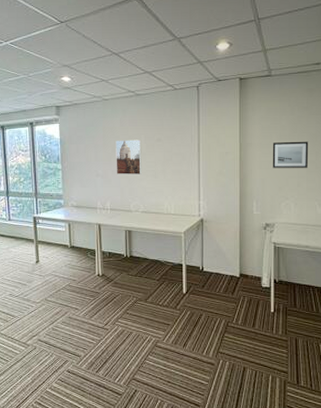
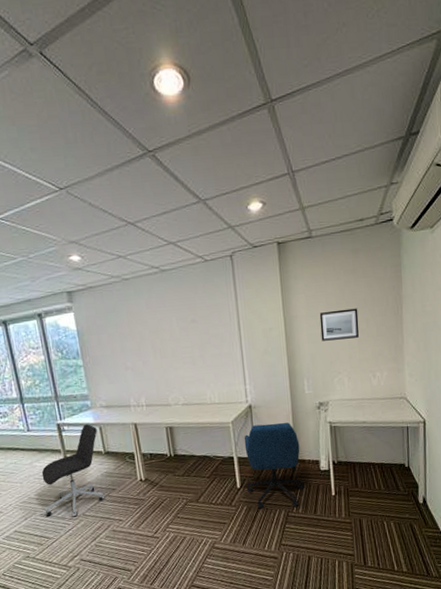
office chair: none [14,220,66,300] -> present [41,424,105,517]
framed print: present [116,139,142,174] -> none [143,323,178,365]
office chair: none [191,238,245,319] -> present [244,423,304,509]

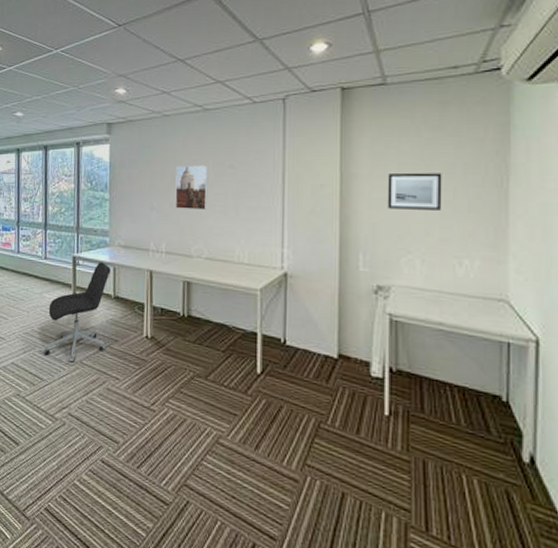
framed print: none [143,323,178,365] -> present [175,165,209,210]
office chair: present [244,423,304,509] -> none [268,298,346,418]

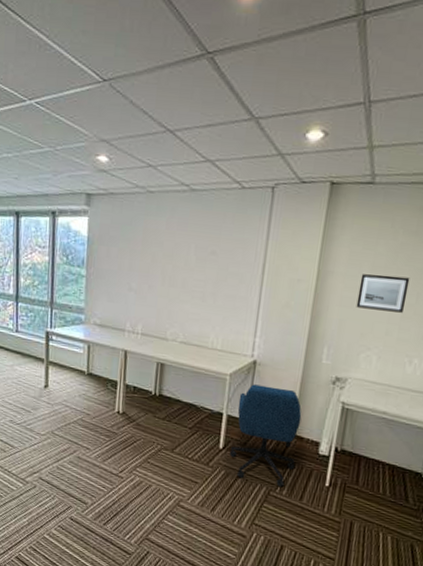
office chair: present [44,262,111,363] -> none [15,338,85,433]
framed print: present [175,165,209,210] -> none [153,247,191,295]
office chair: none [268,298,346,418] -> present [229,384,302,487]

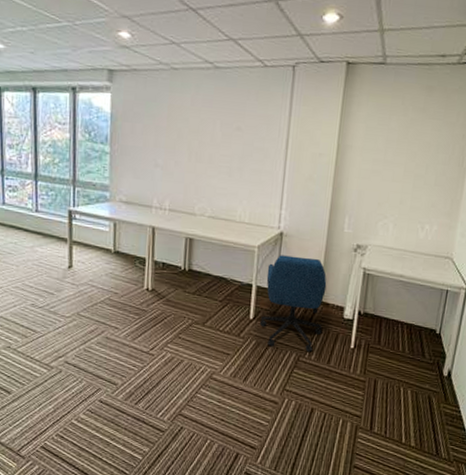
wall art: present [356,274,410,313] -> none [373,148,420,183]

